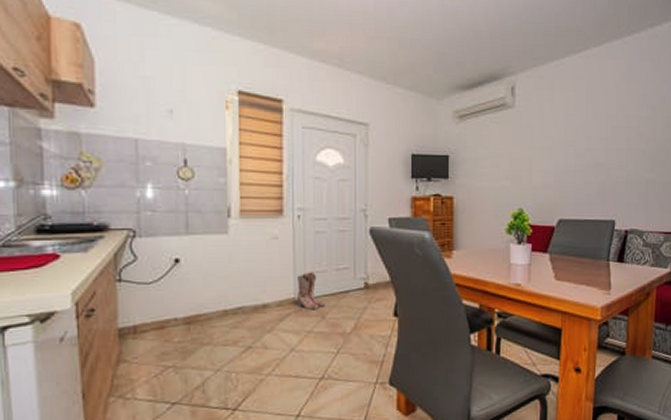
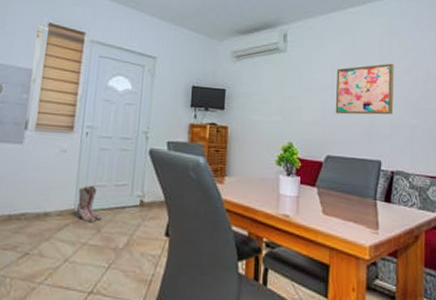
wall art: none [568,113,631,174] -> present [335,63,394,115]

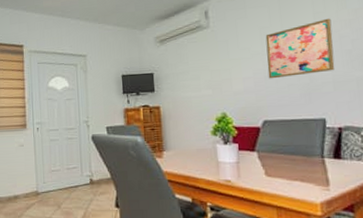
boots: present [75,185,102,223] -> none [38,171,60,201]

